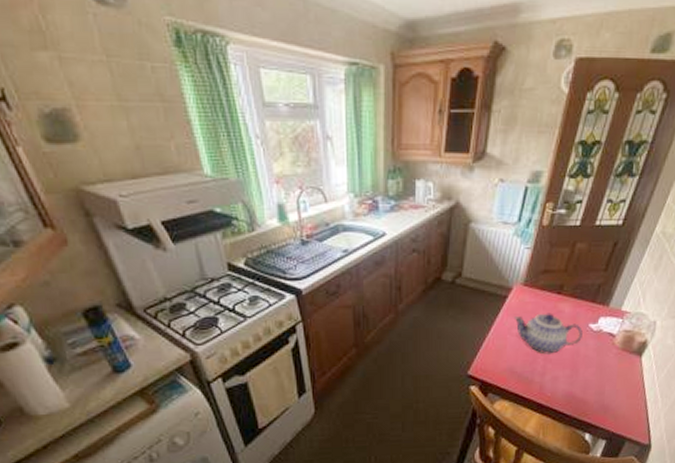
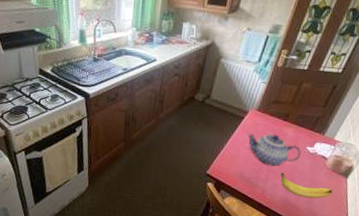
banana: none [560,360,626,389] -> present [280,172,333,199]

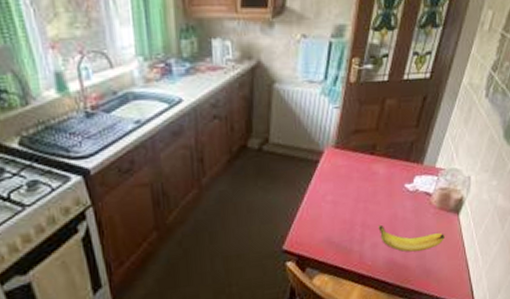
teapot: present [247,134,301,167] -> none [327,175,399,221]

